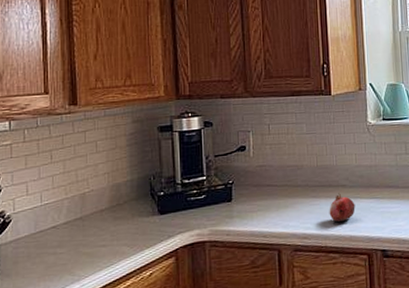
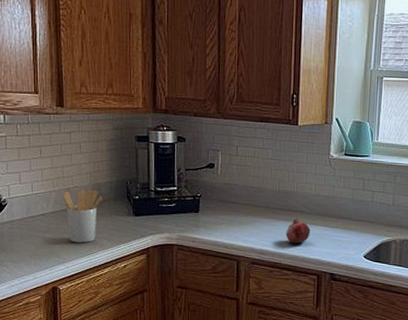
utensil holder: none [76,192,123,255] -> present [62,190,103,243]

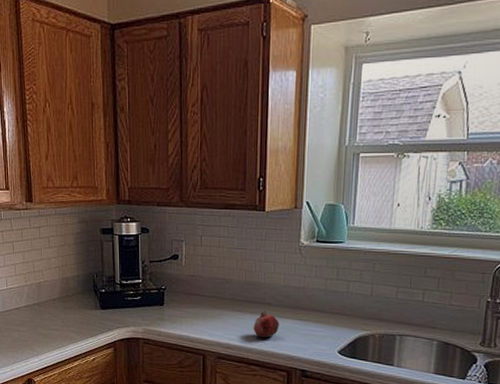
utensil holder: present [62,190,103,243] -> none [34,284,71,336]

